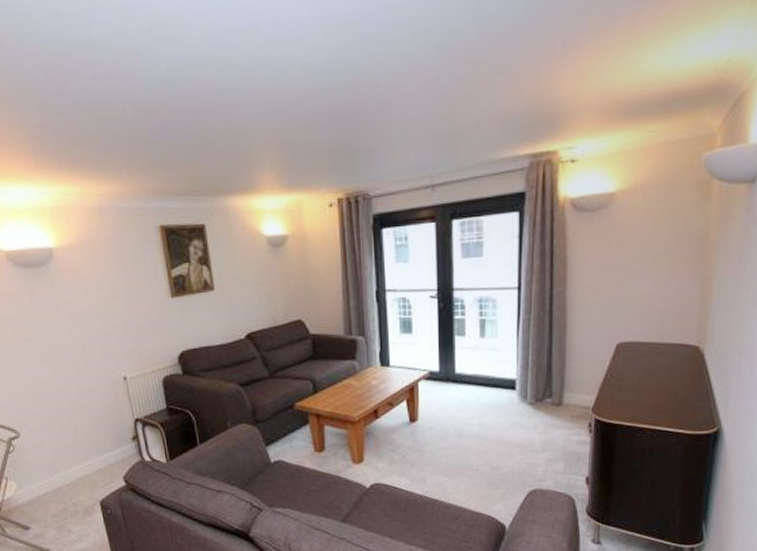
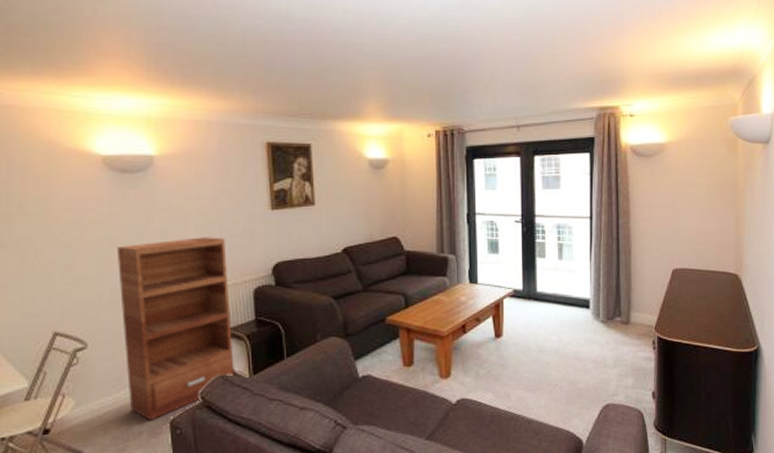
bookshelf: none [31,328,152,502] -> present [116,237,234,421]

